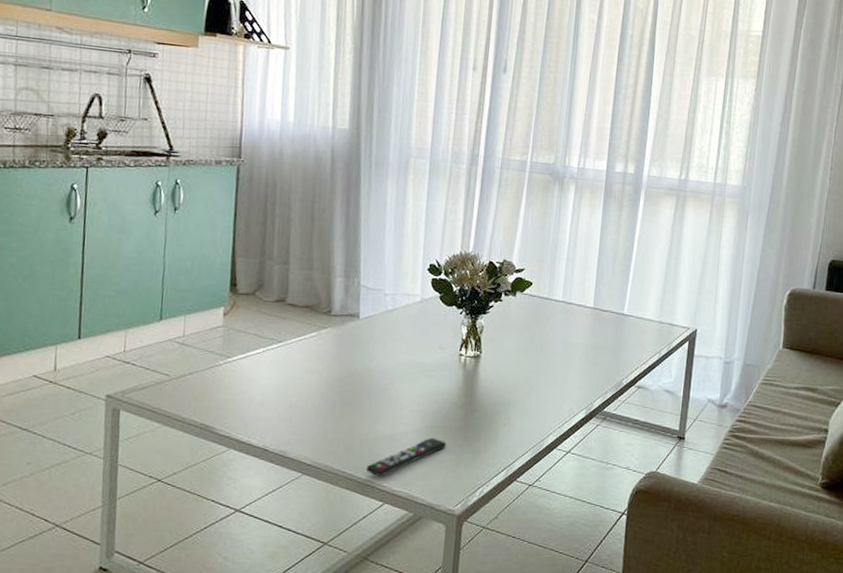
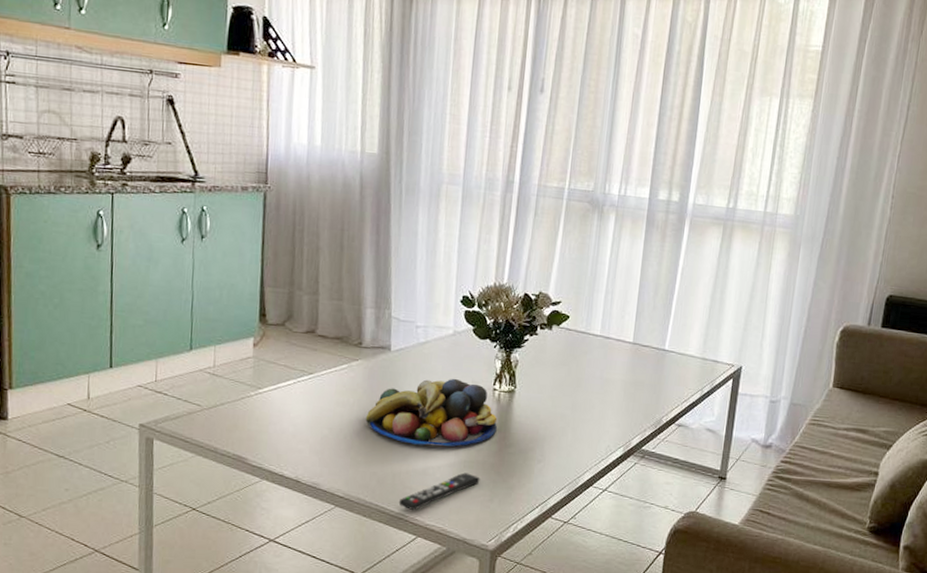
fruit bowl: none [333,344,463,412] -> present [365,378,497,447]

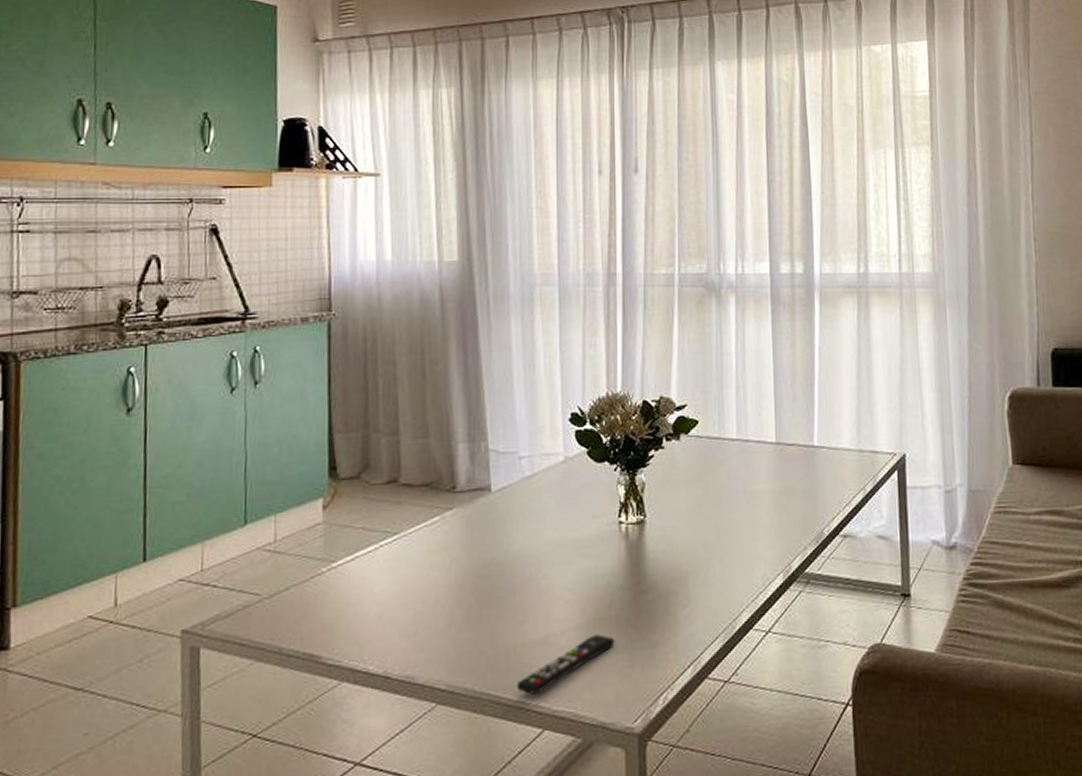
fruit bowl: present [365,378,497,447] -> none [467,515,628,607]

